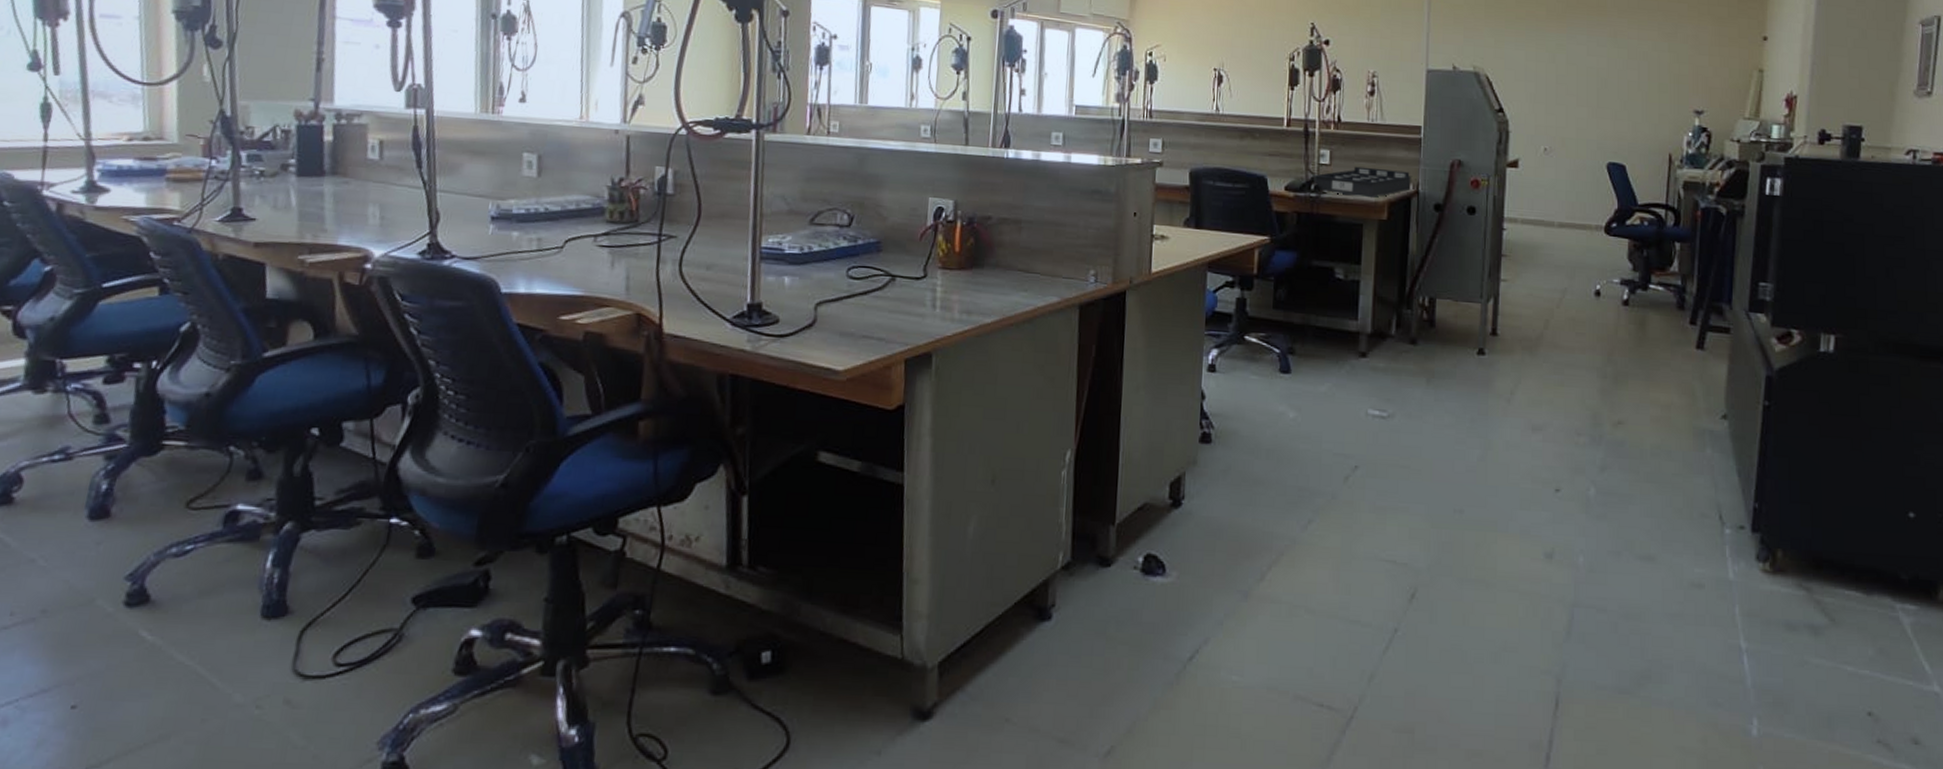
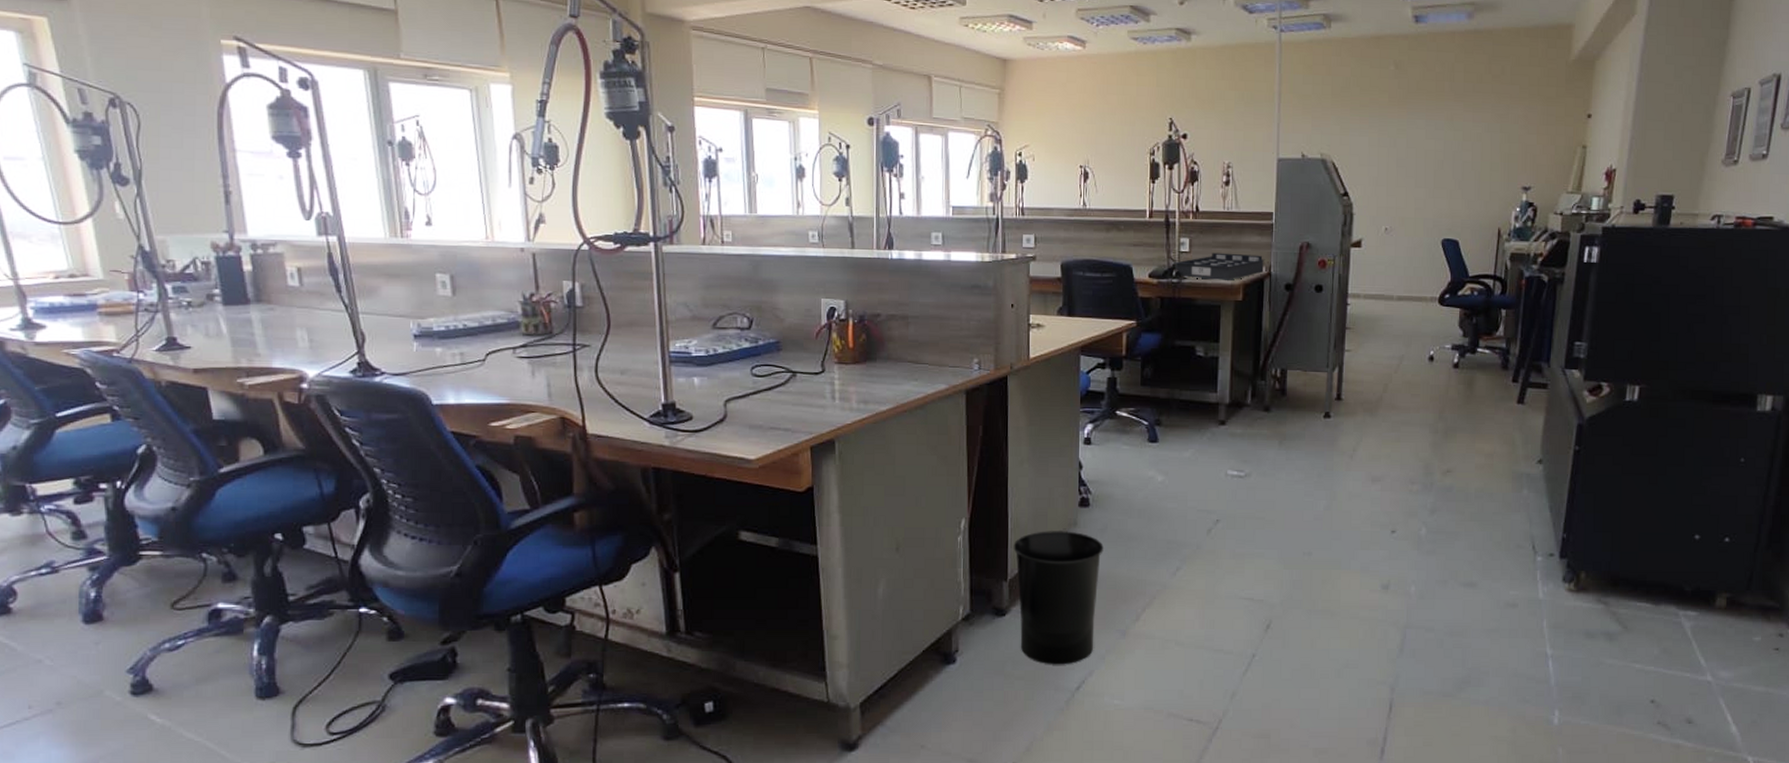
waste bin: none [1123,468,1226,628] -> present [1013,531,1104,664]

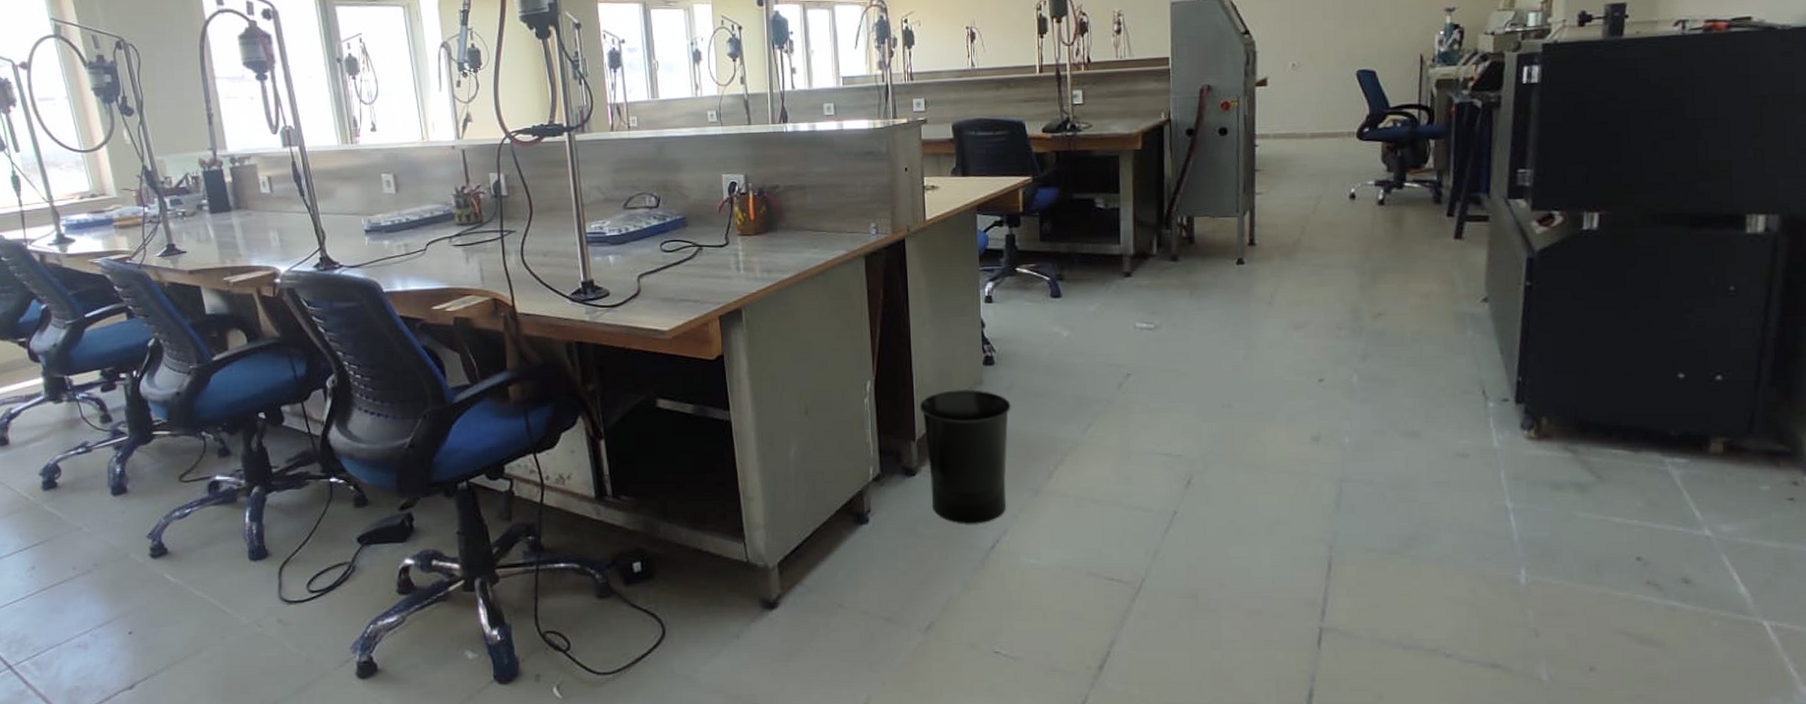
organizer tray: present [1174,252,1265,280] -> none [1067,102,1164,130]

